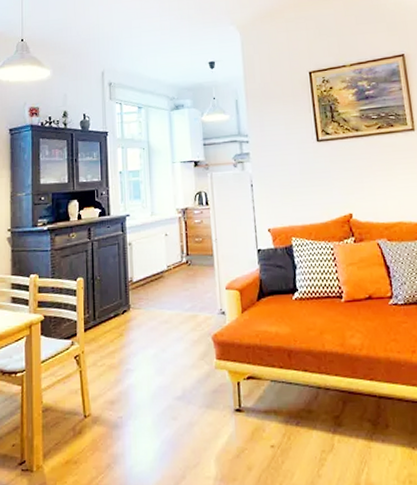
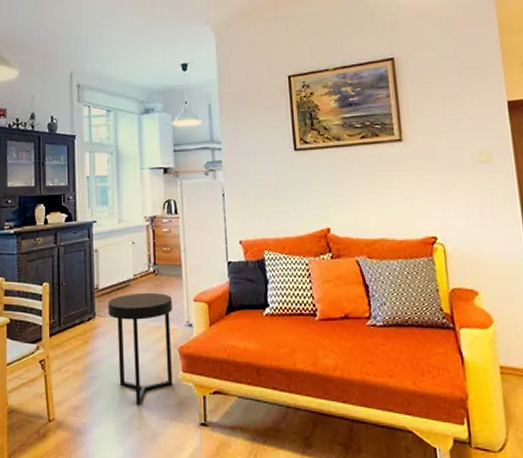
side table: none [142,282,207,395] -> present [108,292,173,405]

